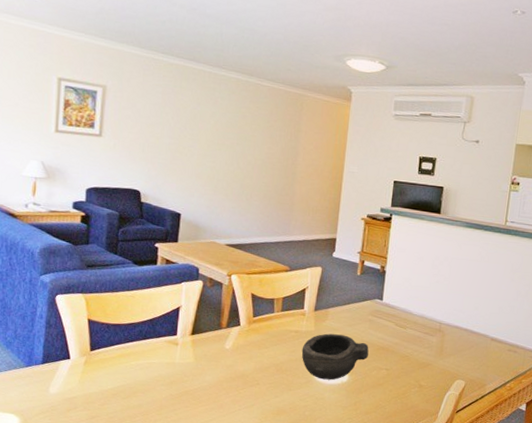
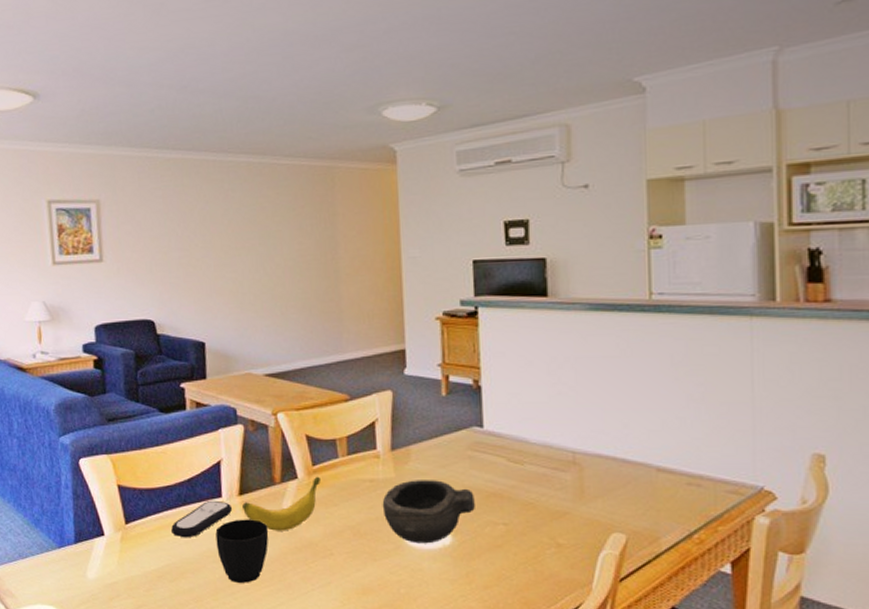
remote control: none [130,337,185,365] -> present [171,500,233,538]
cup: none [166,353,211,403] -> present [215,519,269,583]
banana: none [192,325,258,365] -> present [242,476,320,531]

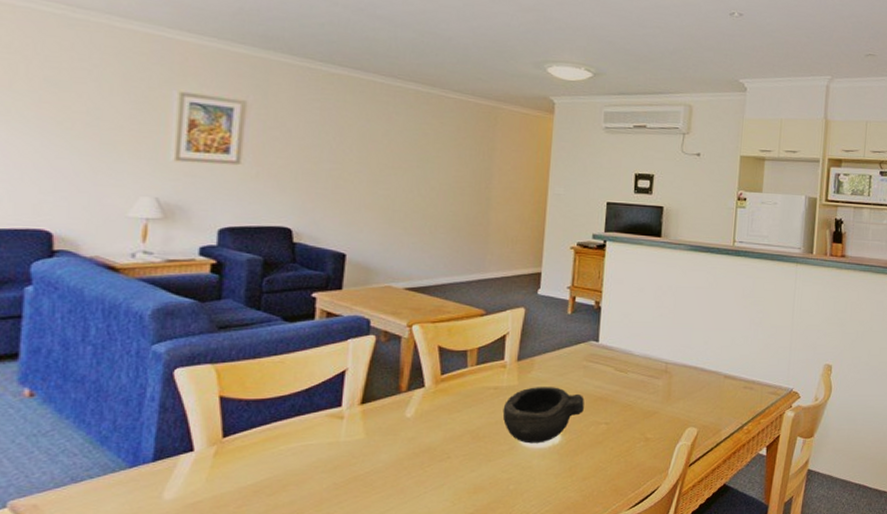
remote control: present [171,500,233,538] -> none [278,410,352,449]
cup: present [215,519,269,583] -> none [328,427,388,492]
banana: present [242,476,320,531] -> none [363,384,447,438]

